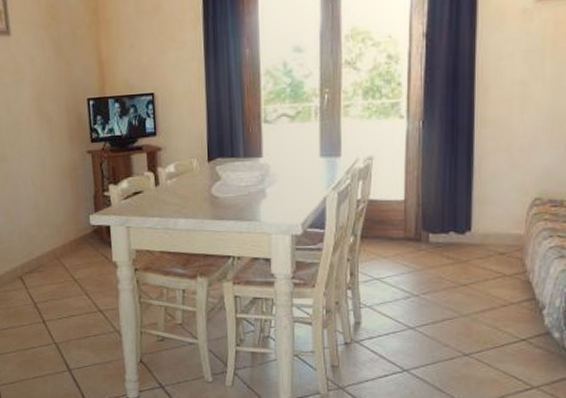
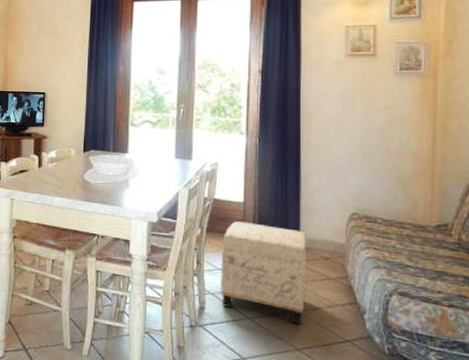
ottoman: none [378,222,479,328] -> present [221,221,307,324]

